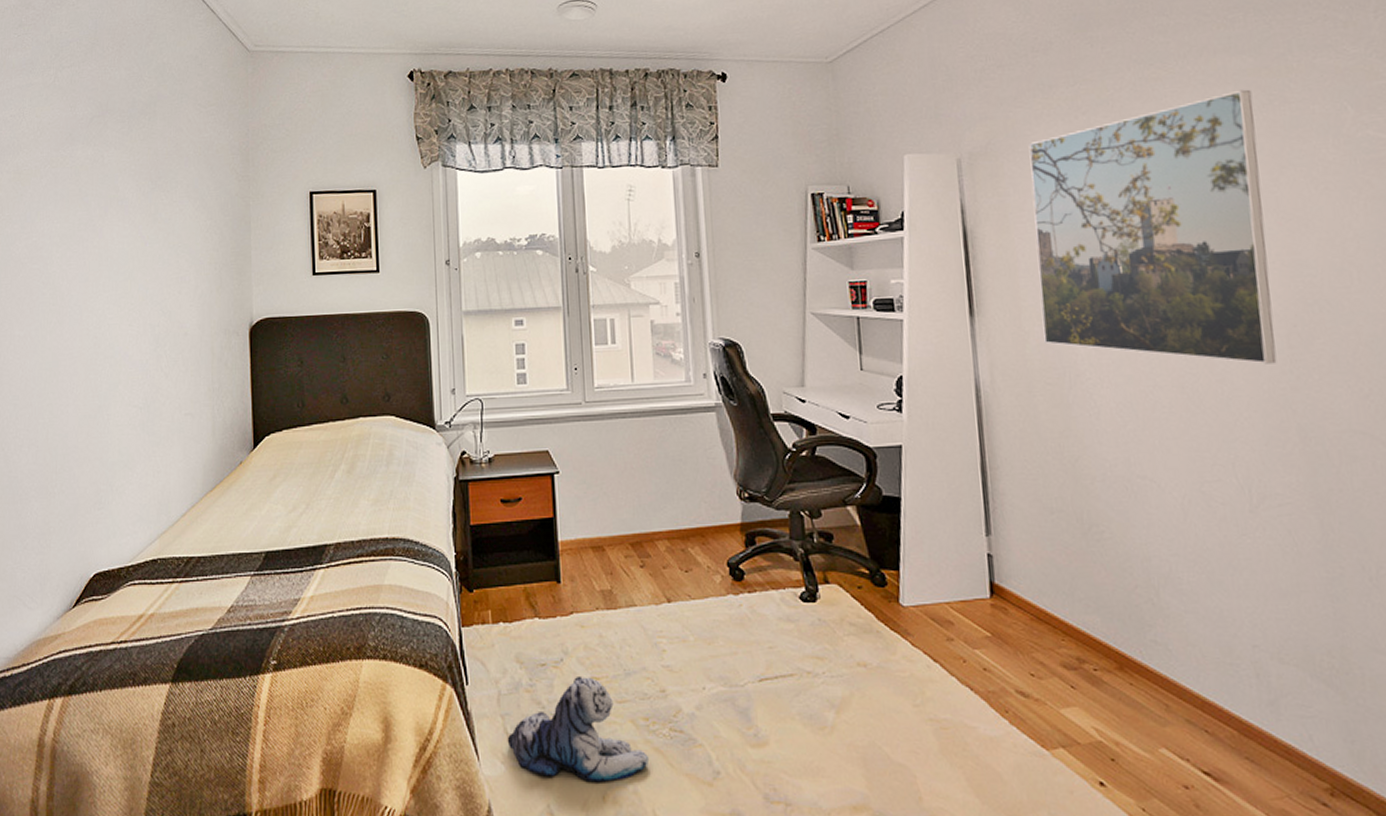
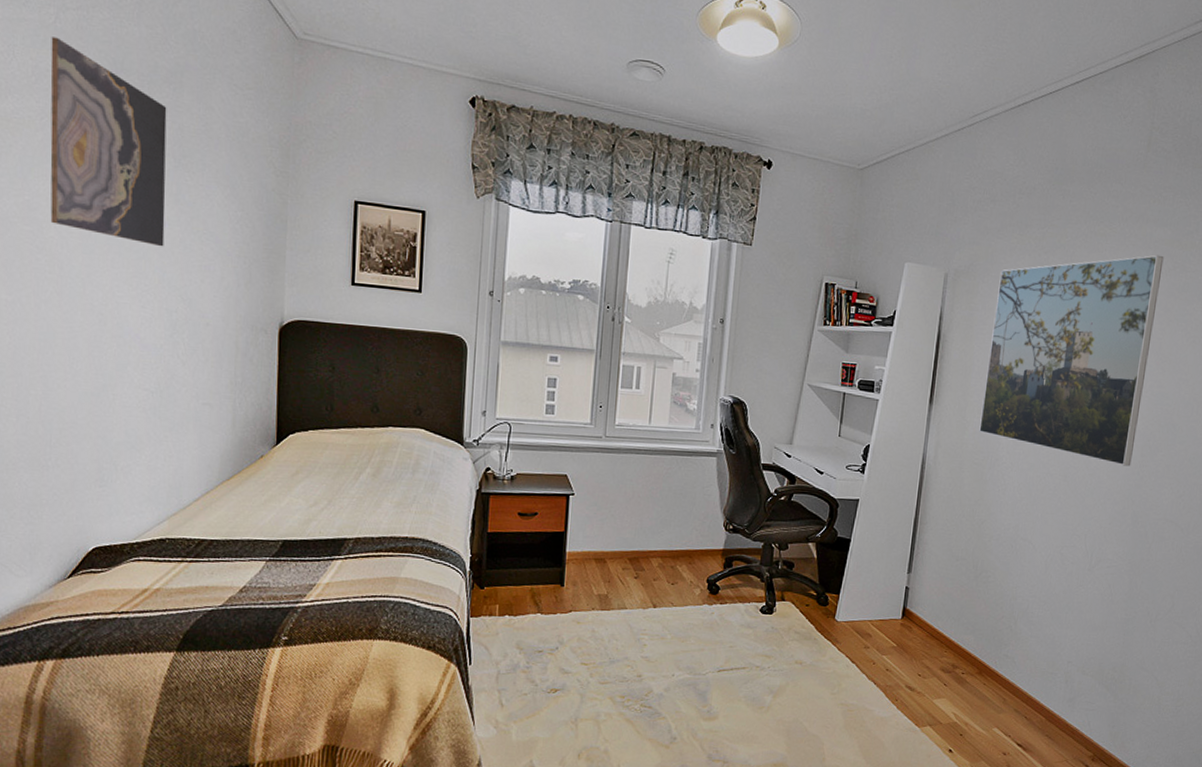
wall art: none [51,94,146,266] -> present [50,37,167,247]
plush toy: present [507,675,650,783] -> none [501,661,621,745]

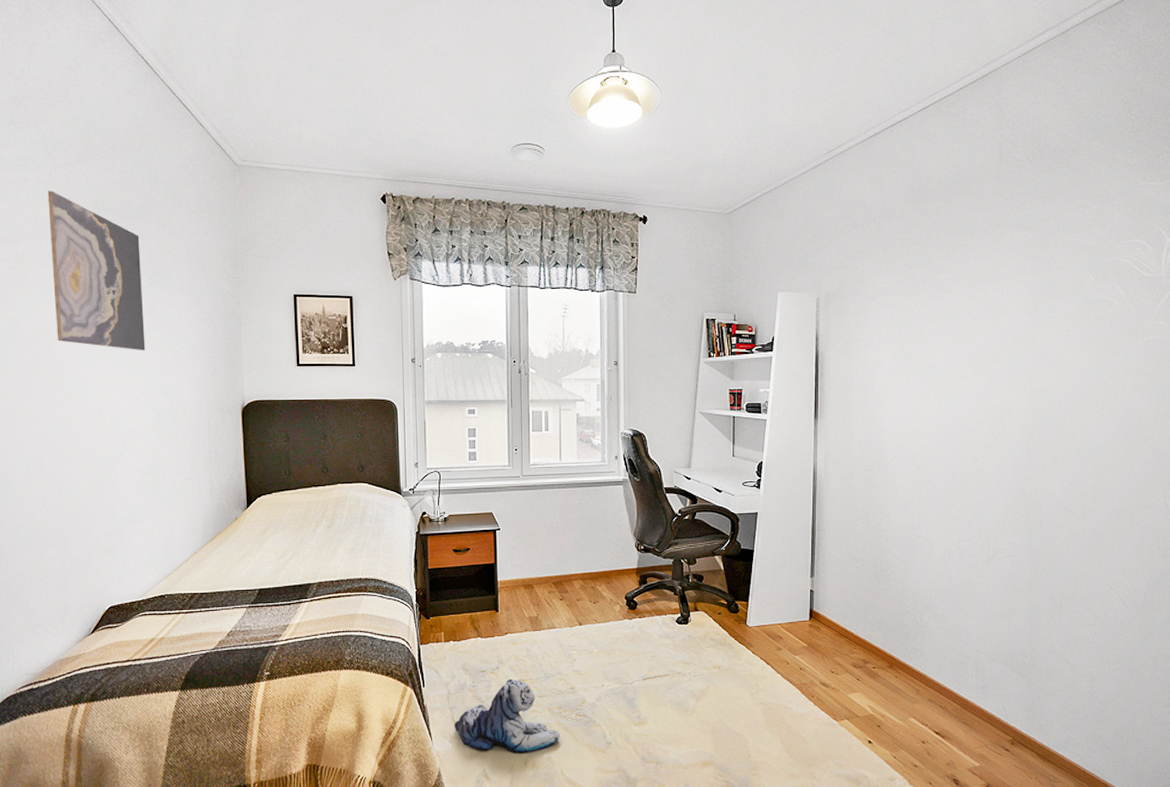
plush toy: none [501,661,621,745] -> present [454,678,561,753]
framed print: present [979,254,1164,466] -> none [865,257,1028,460]

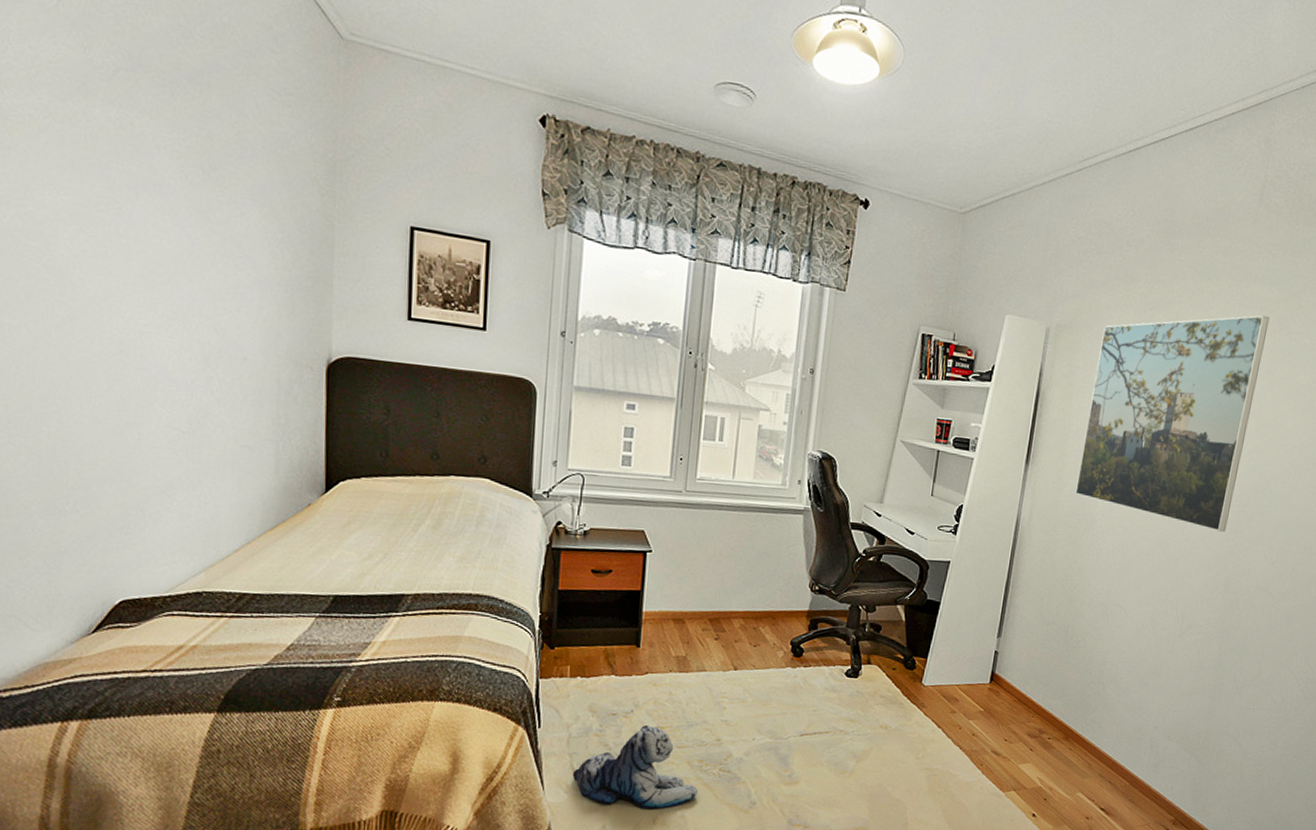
wall art: present [47,191,146,351] -> none [53,23,194,271]
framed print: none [865,257,1028,460] -> present [1075,315,1270,532]

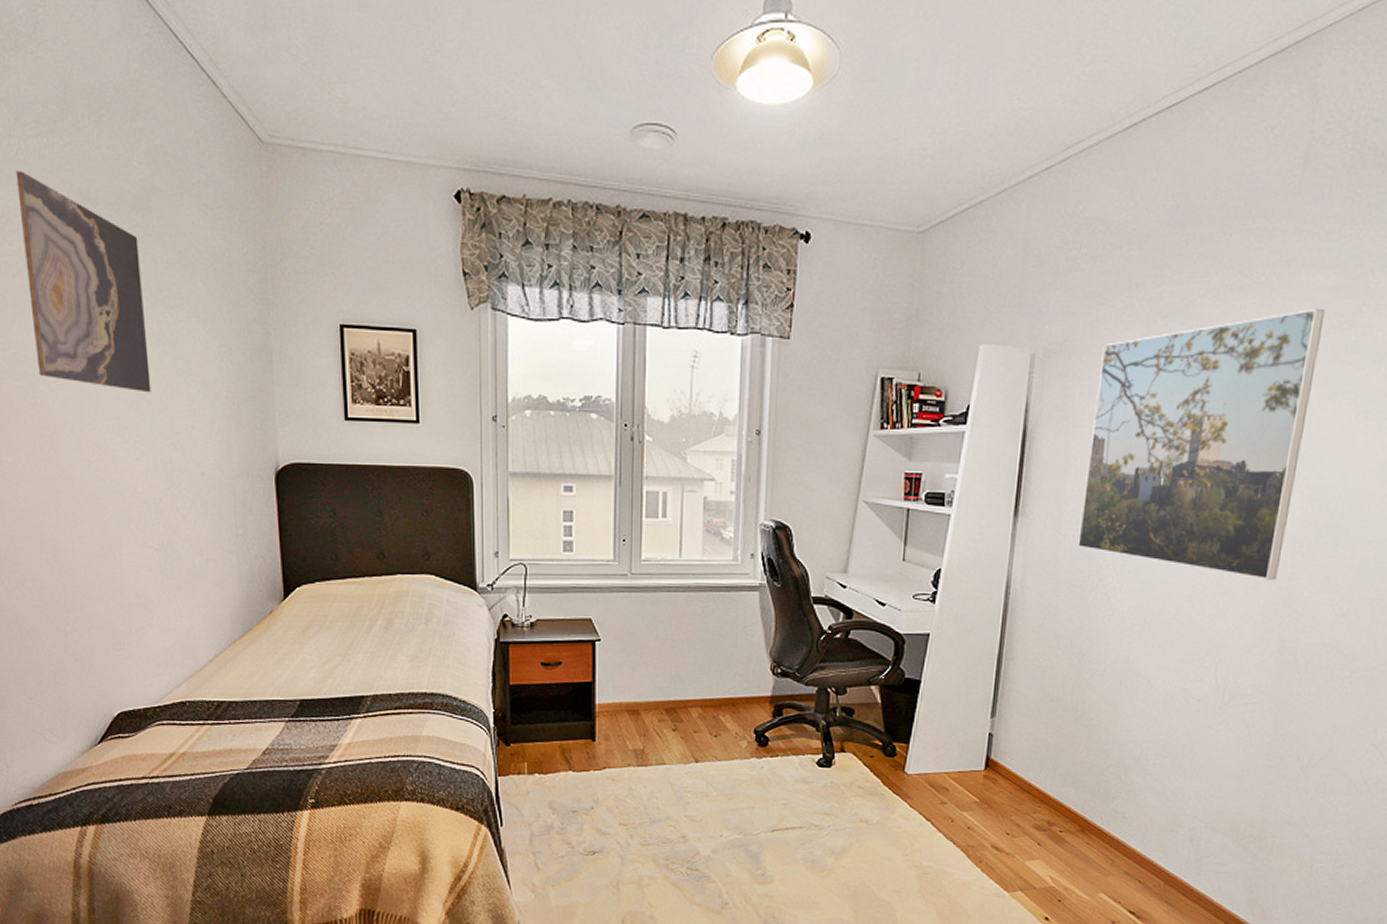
wall art: none [53,23,194,271] -> present [15,171,151,393]
plush toy: present [572,724,699,810] -> none [537,821,667,910]

